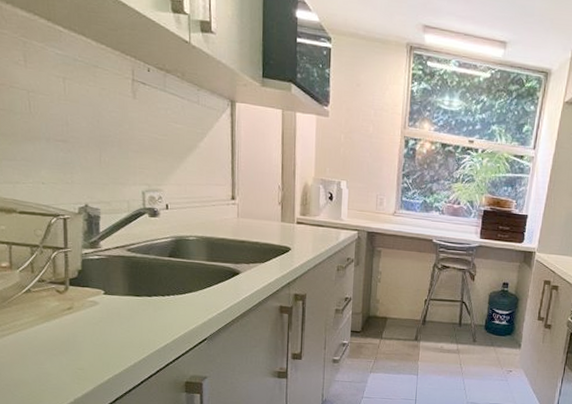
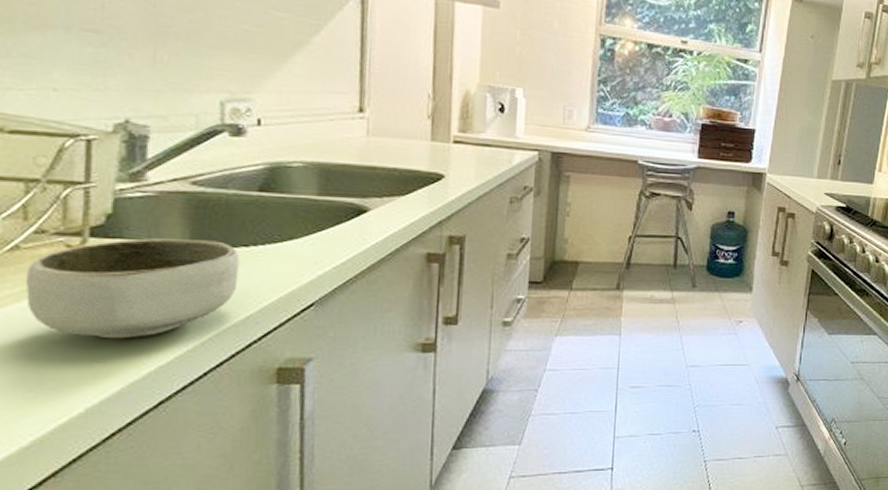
bowl: none [35,287,159,356] -> present [25,238,239,339]

